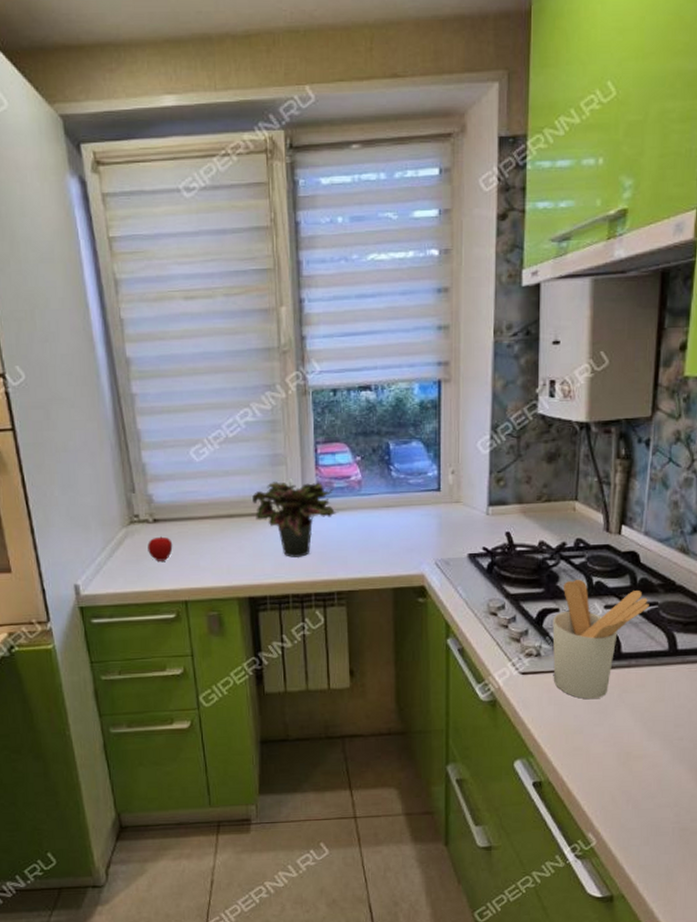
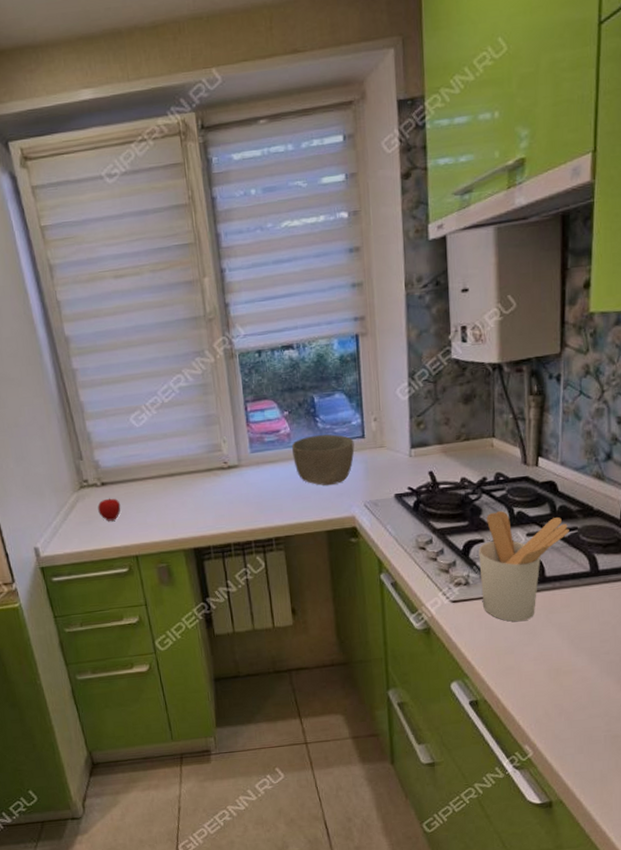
potted plant: present [252,482,339,559] -> none [190,438,272,510]
bowl: none [361,485,429,540] -> present [291,434,355,486]

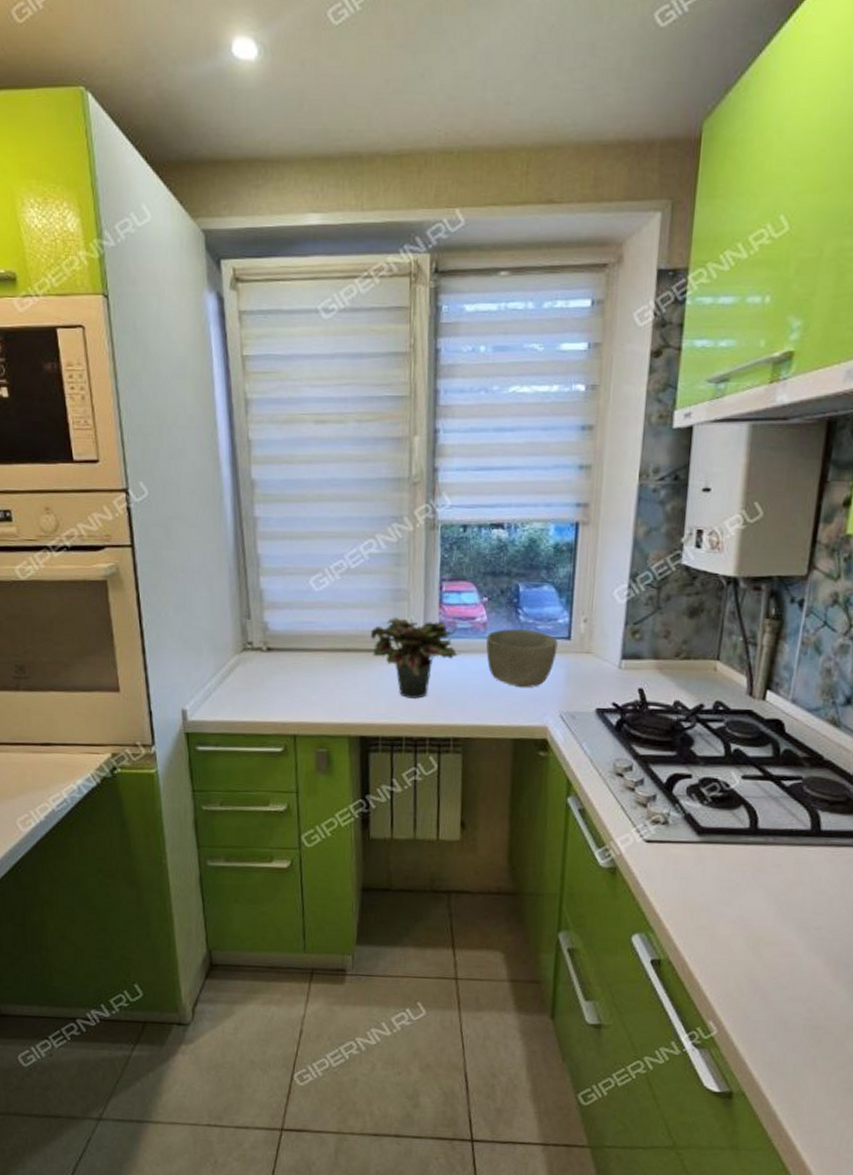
apple: present [98,498,121,521] -> none [259,666,285,692]
potted plant: none [190,438,272,510] -> present [371,617,461,700]
utensil holder: present [478,511,569,622] -> none [681,745,792,876]

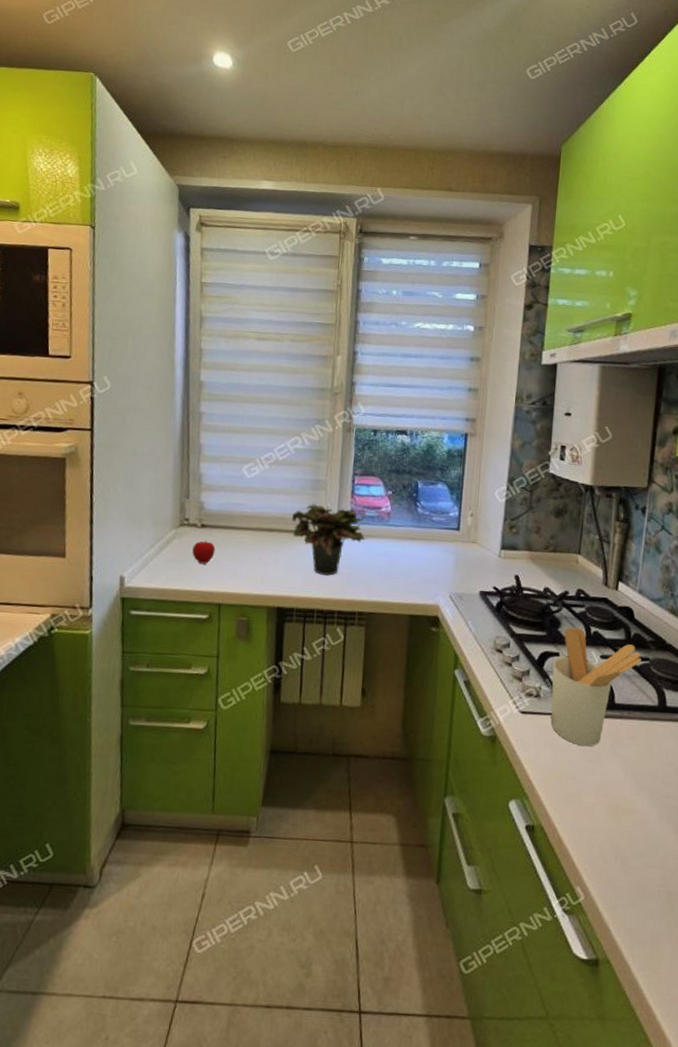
apple: none [259,666,285,692] -> present [192,541,216,564]
bowl: present [486,629,558,688] -> none [389,518,449,571]
utensil holder: none [681,745,792,876] -> present [551,627,642,747]

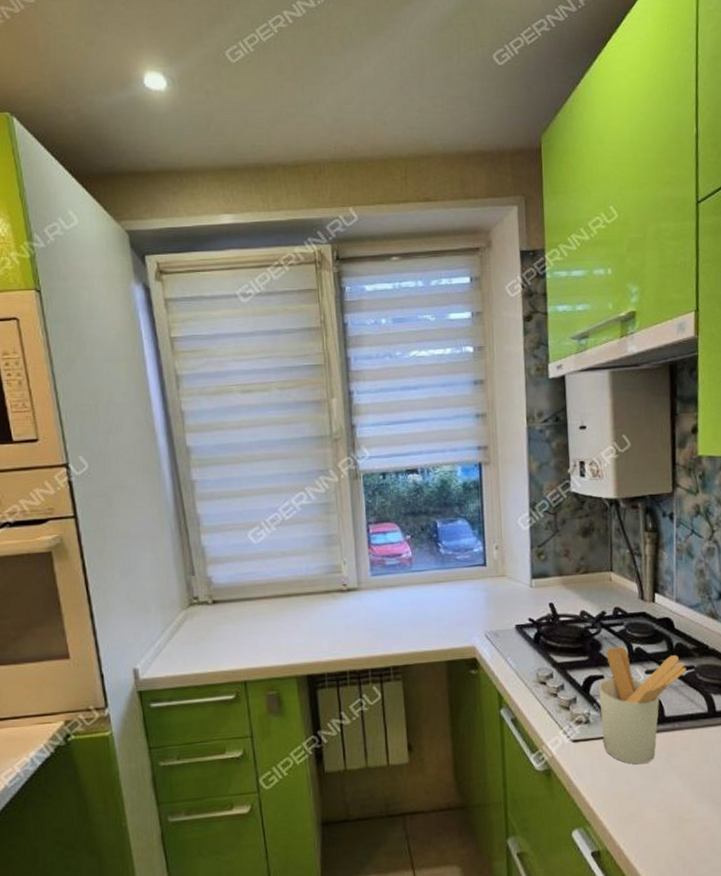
apple: present [192,541,216,564] -> none [207,617,232,643]
potted plant: present [292,504,368,577] -> none [309,561,392,635]

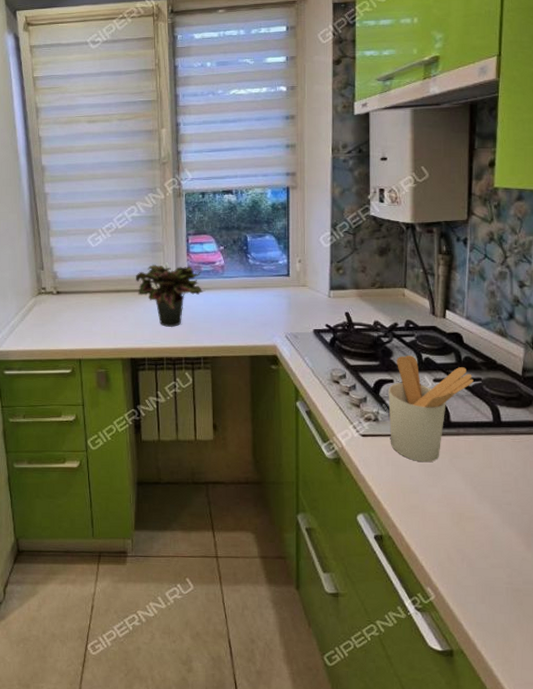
potted plant: none [309,561,392,635] -> present [136,265,206,328]

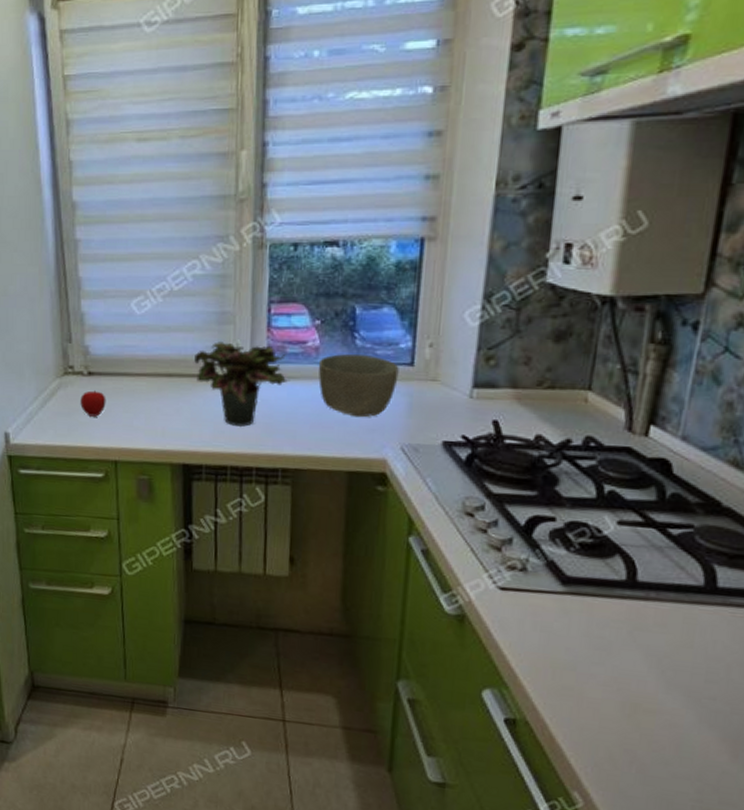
apple: none [51,306,71,326] -> present [80,390,106,417]
bowl: none [224,270,280,316] -> present [318,354,399,418]
utensil holder: present [388,355,474,463] -> none [542,485,681,633]

